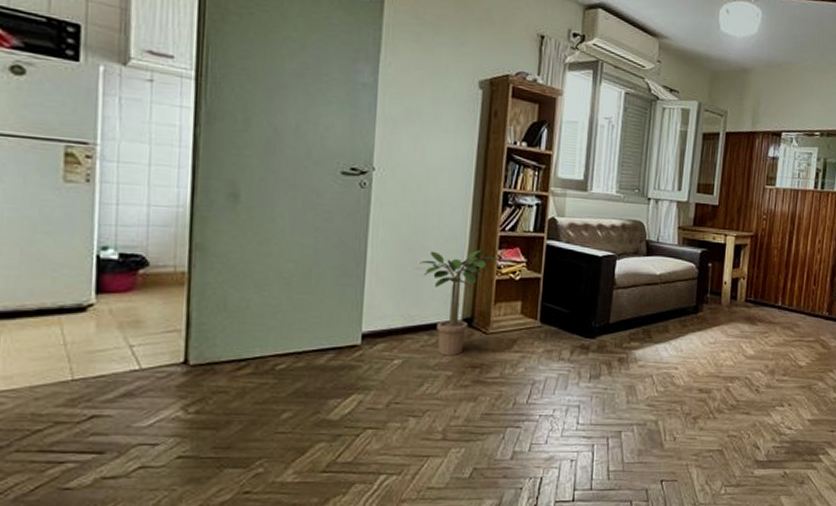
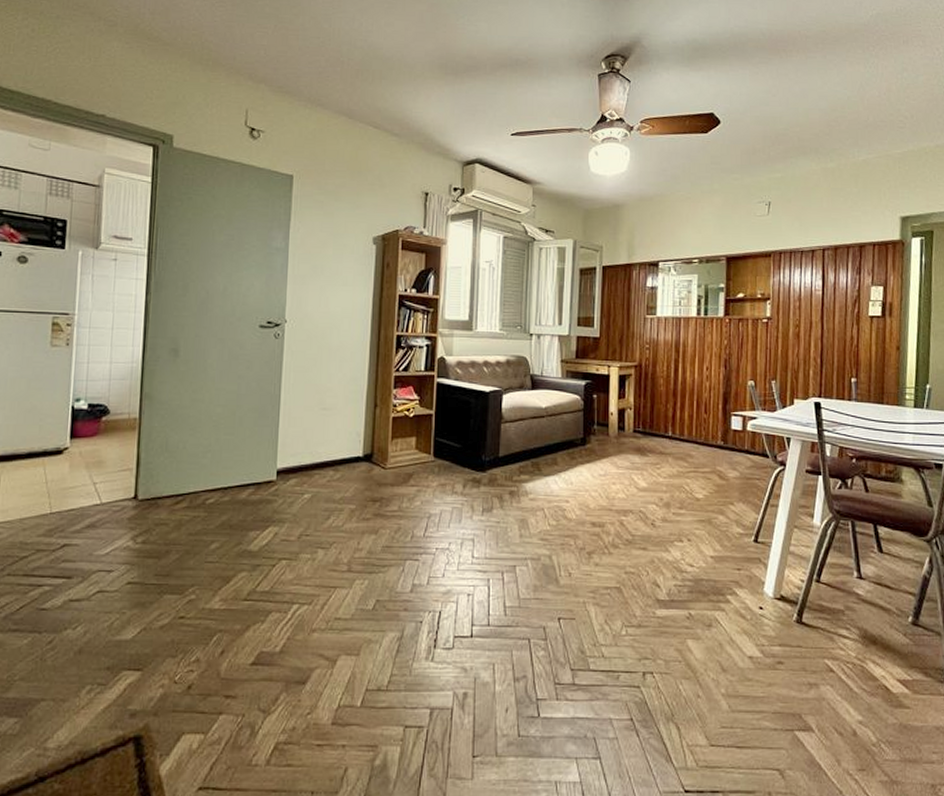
potted plant: present [419,249,499,356] -> none [325,389,394,490]

